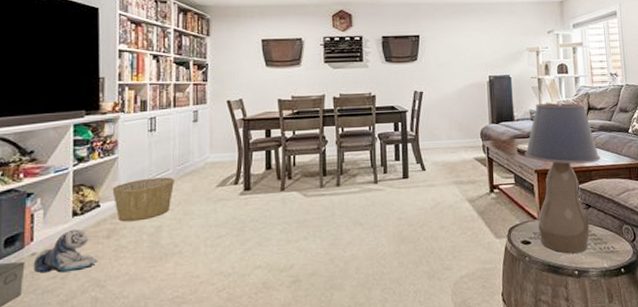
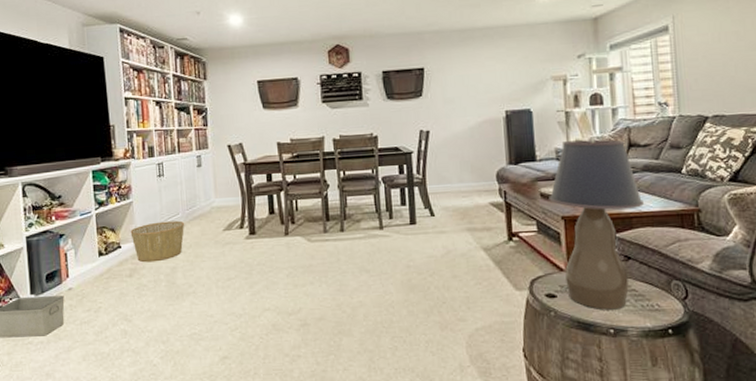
plush toy: present [33,229,98,273] -> none [70,268,124,307]

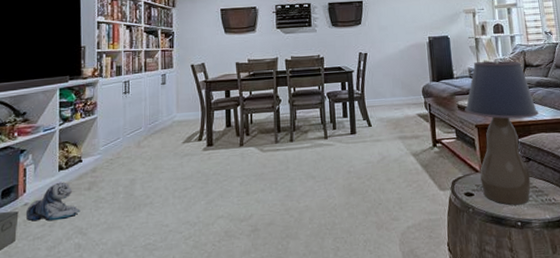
plush toy: none [70,268,124,307] -> present [25,182,80,222]
basket: present [130,220,184,263] -> none [92,134,146,176]

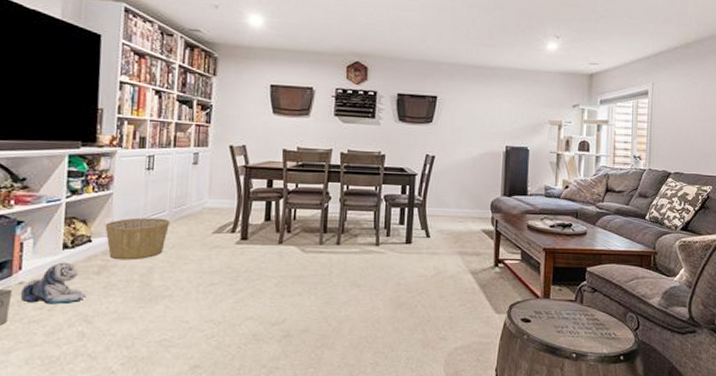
basket: none [92,134,146,176] -> present [105,217,169,260]
table lamp: present [464,59,539,205] -> none [534,179,613,336]

